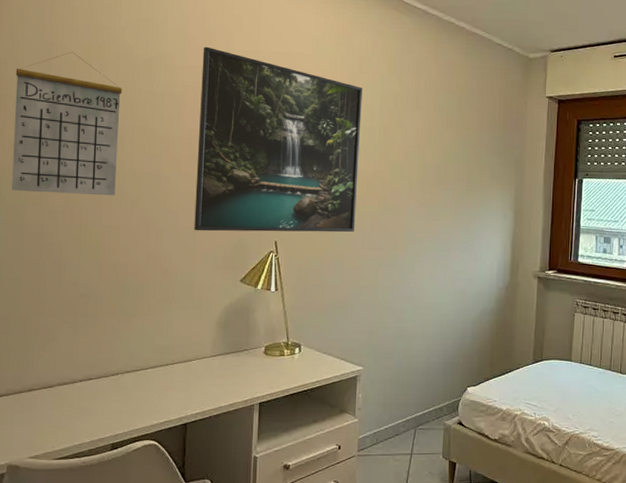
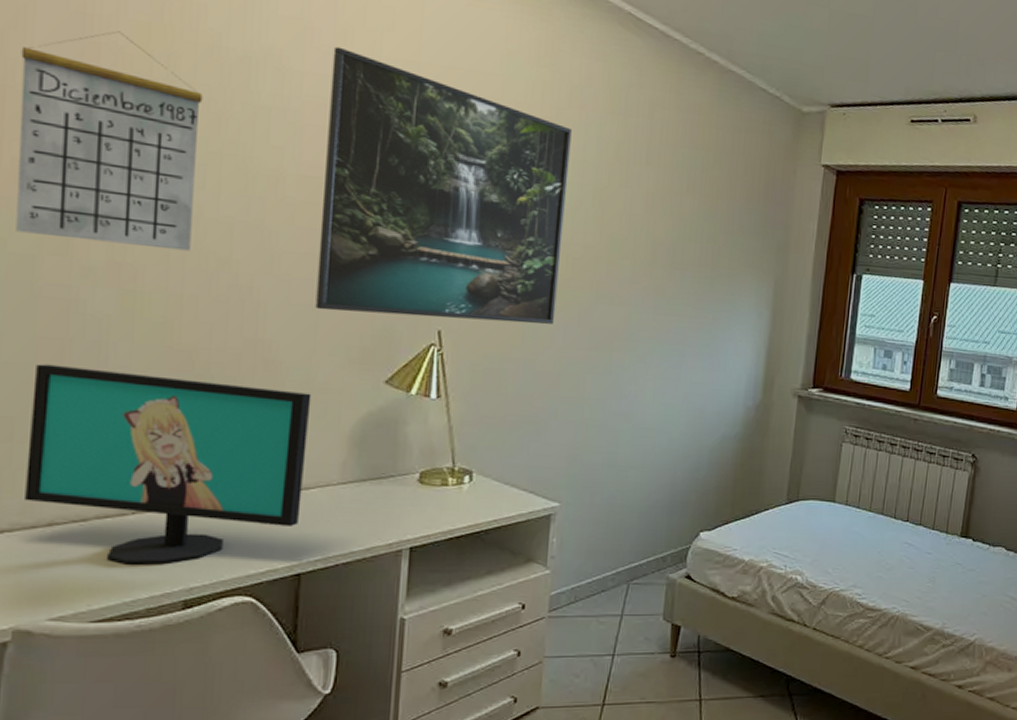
computer monitor: none [15,279,192,418] -> present [25,363,312,565]

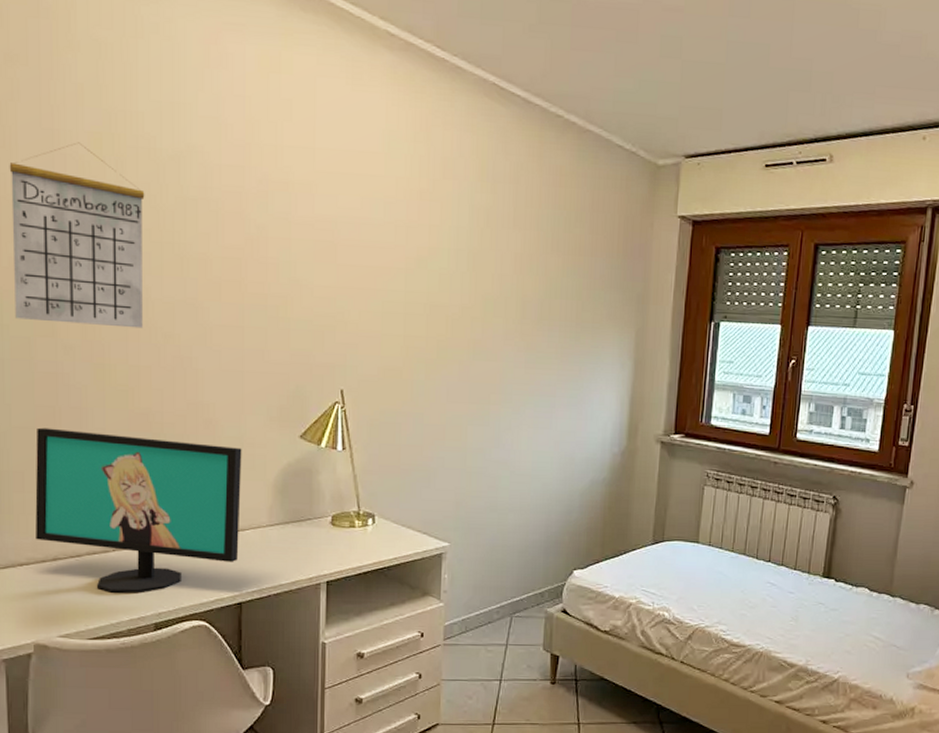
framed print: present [315,46,572,324] -> none [241,139,446,381]

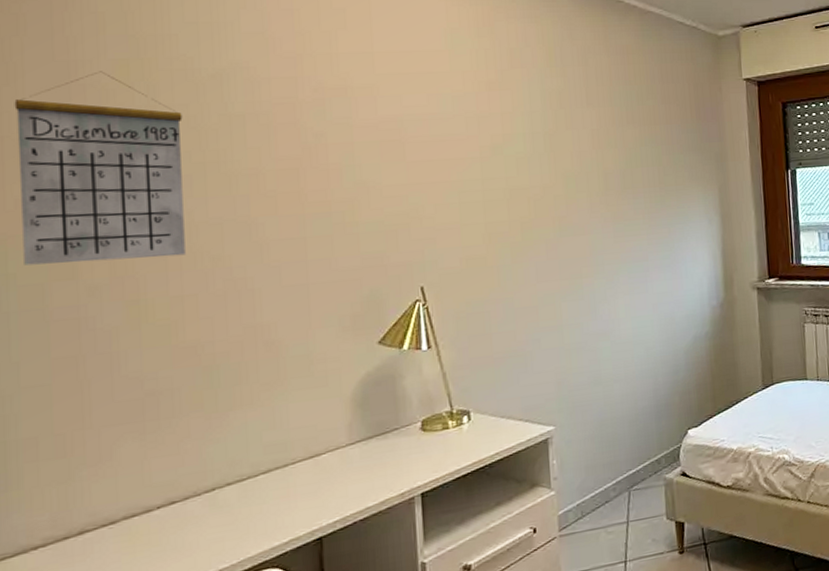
computer monitor: present [35,427,242,593] -> none [53,365,315,559]

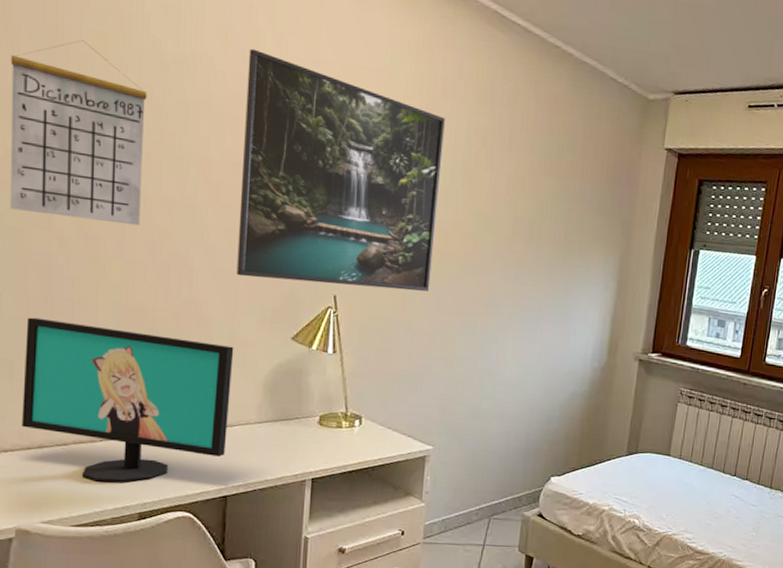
computer monitor: none [53,365,315,559] -> present [22,317,234,483]
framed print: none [294,51,526,287] -> present [236,48,445,291]

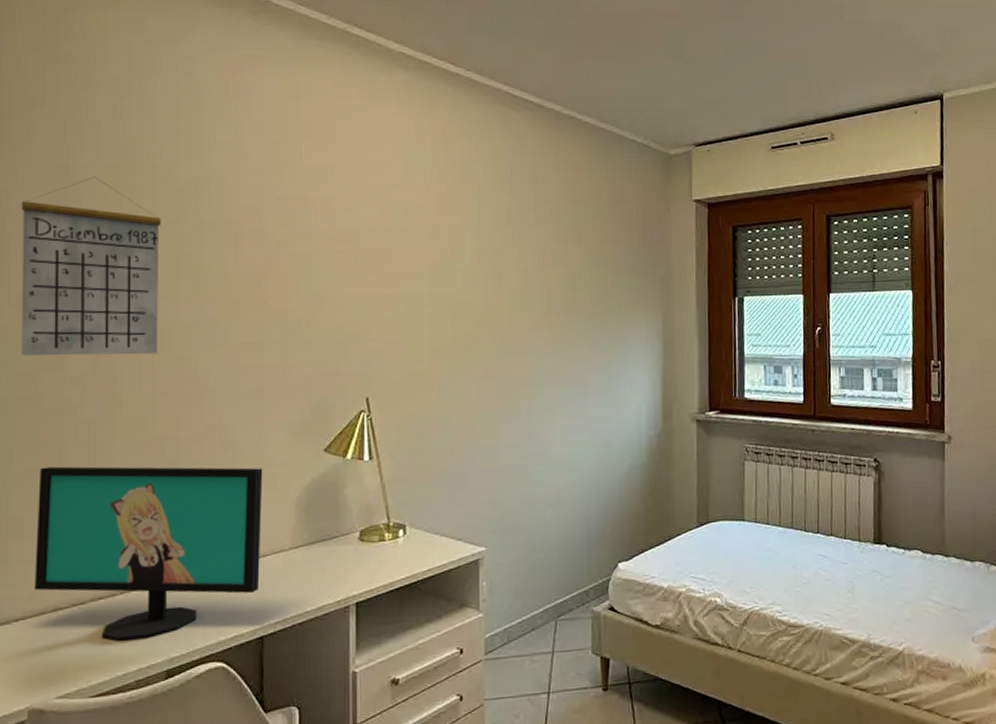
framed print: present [236,48,445,291] -> none [261,161,467,392]

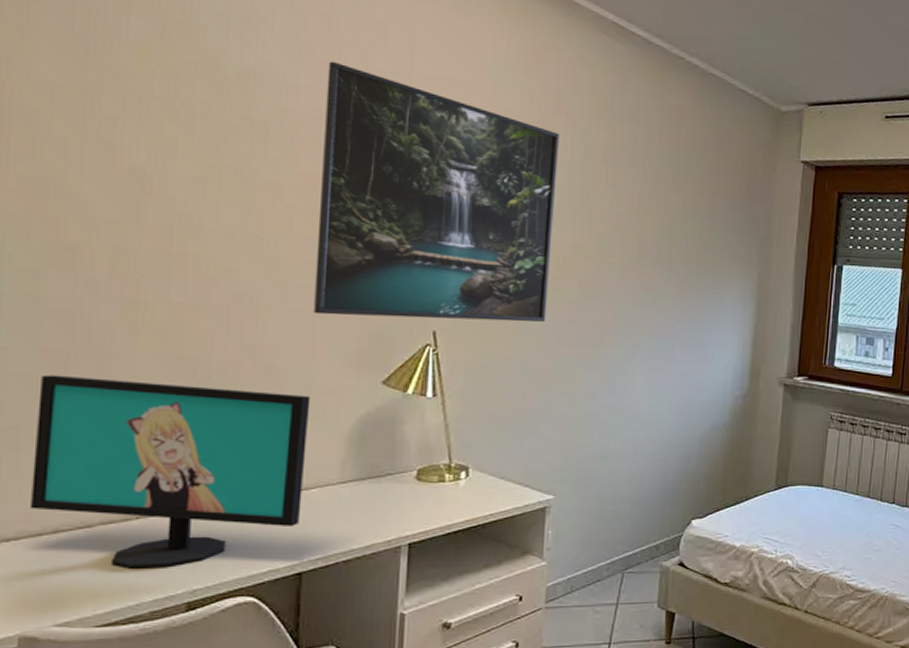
calendar: present [21,176,162,356] -> none [21,52,203,262]
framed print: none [261,161,467,392] -> present [313,61,559,322]

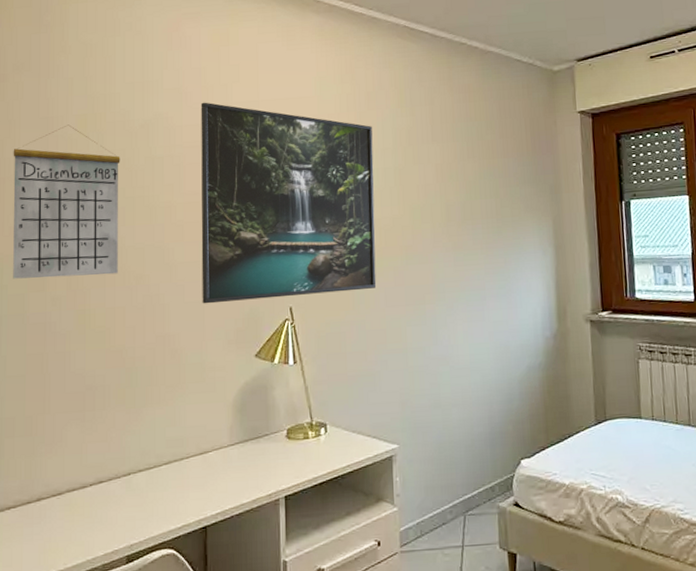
calendar: none [21,52,203,262] -> present [13,124,120,279]
computer monitor: present [31,374,311,569] -> none [23,372,205,528]

